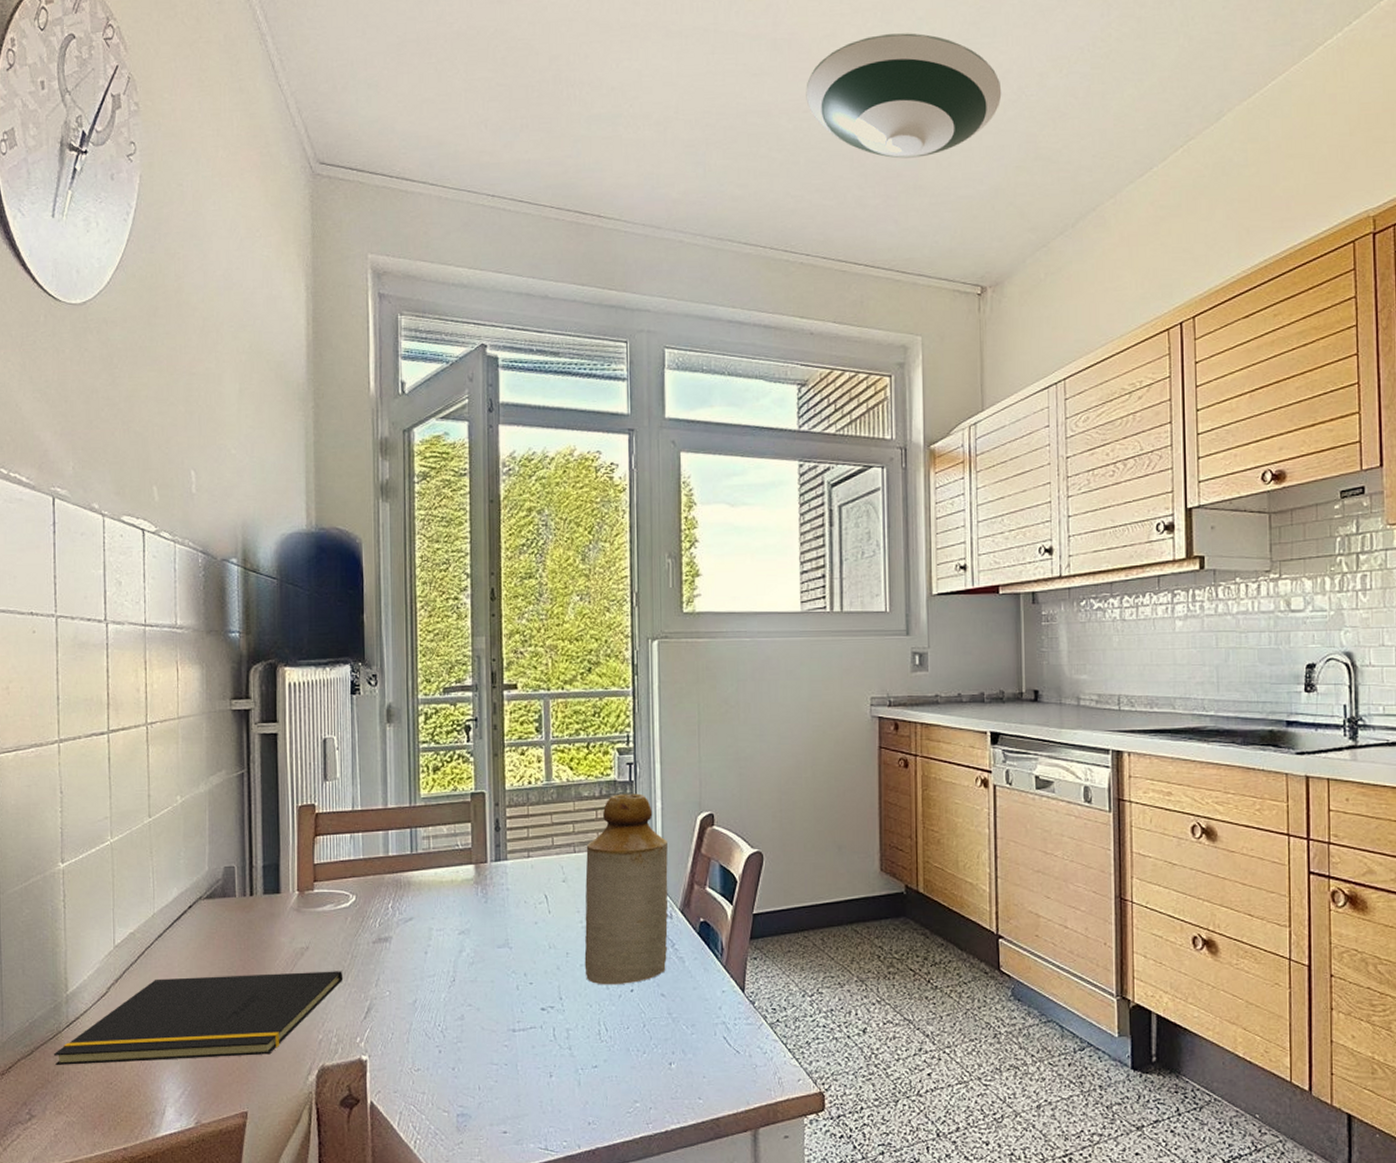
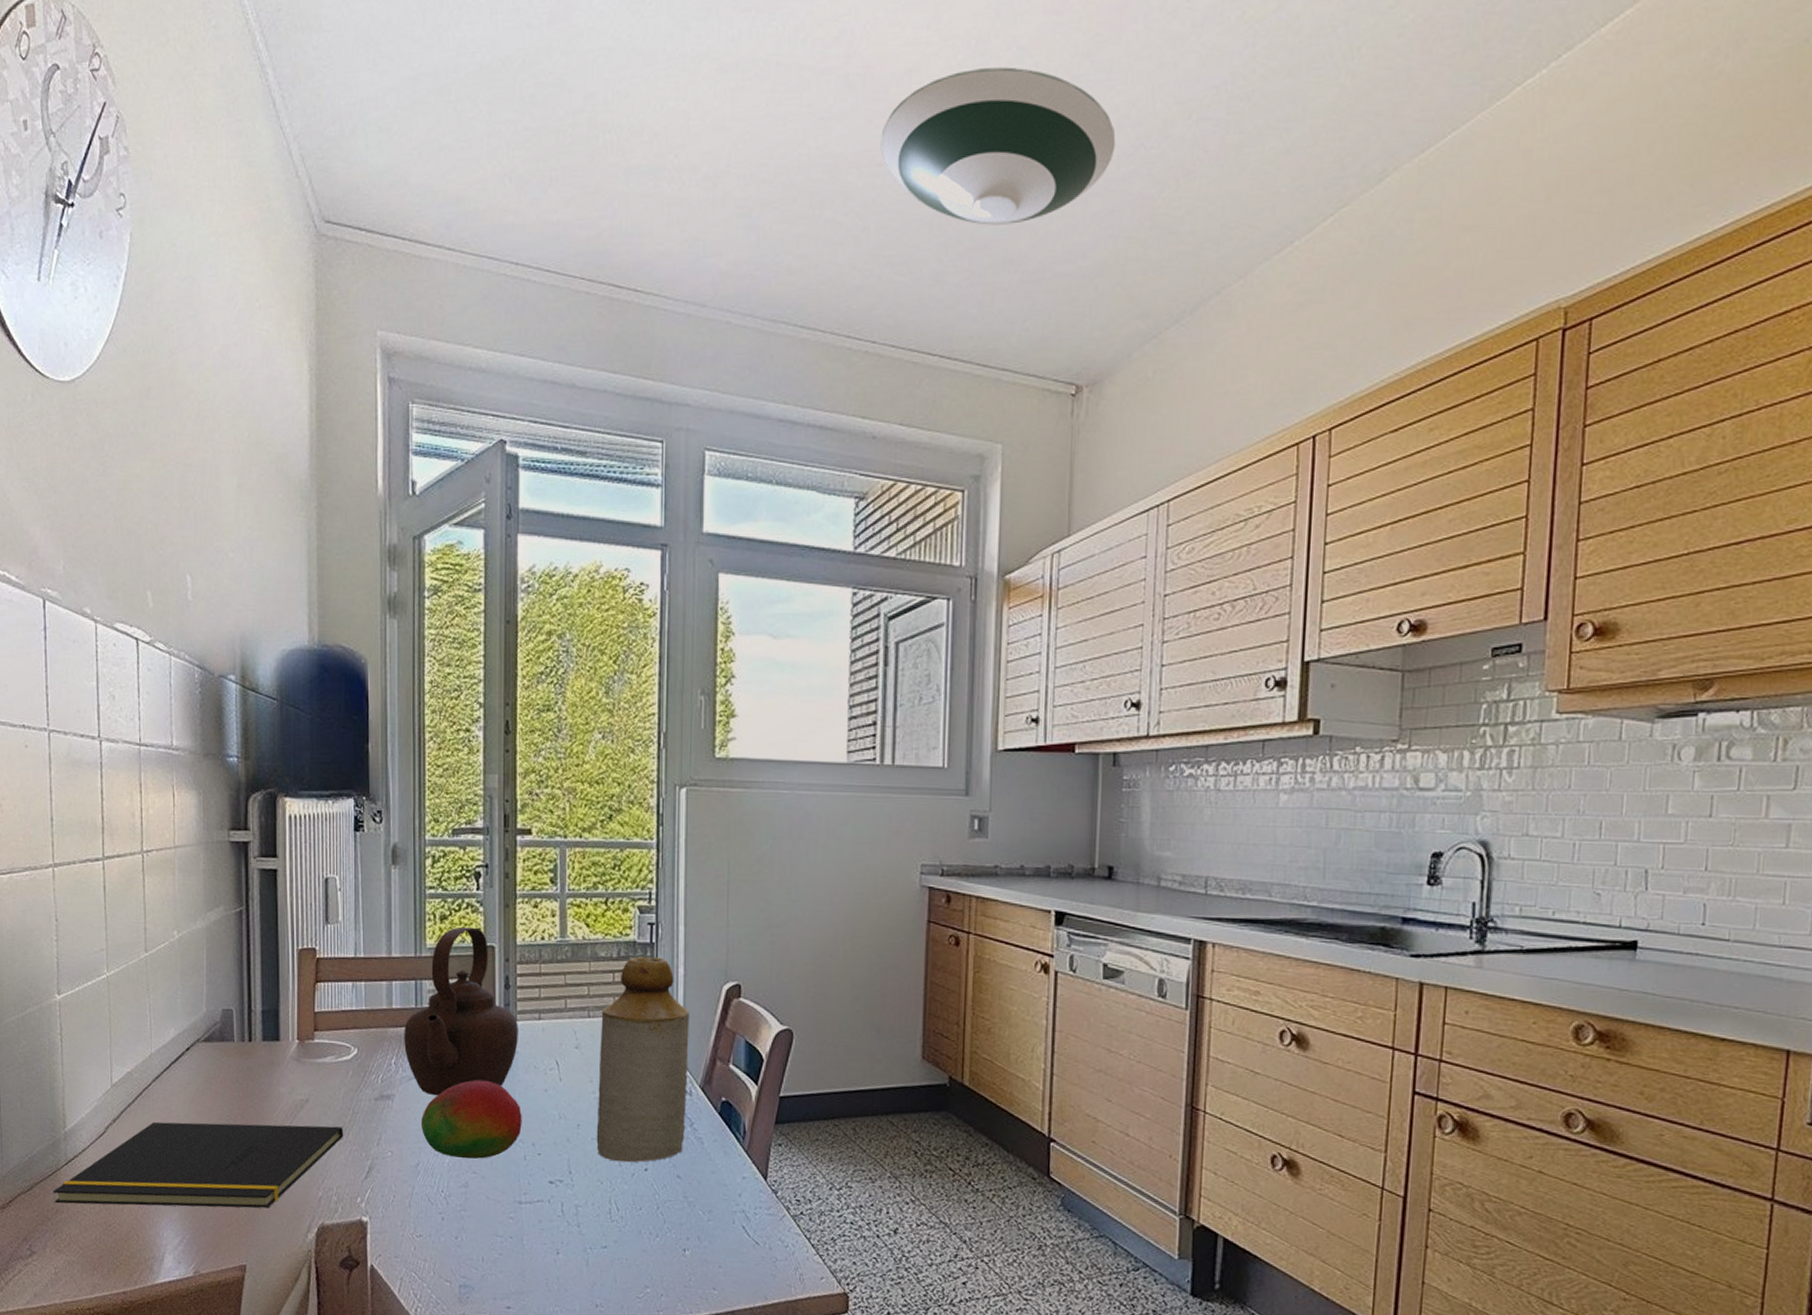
teapot: none [400,776,509,936] -> present [404,926,518,1096]
fruit: none [418,917,514,993] -> present [421,1079,522,1159]

